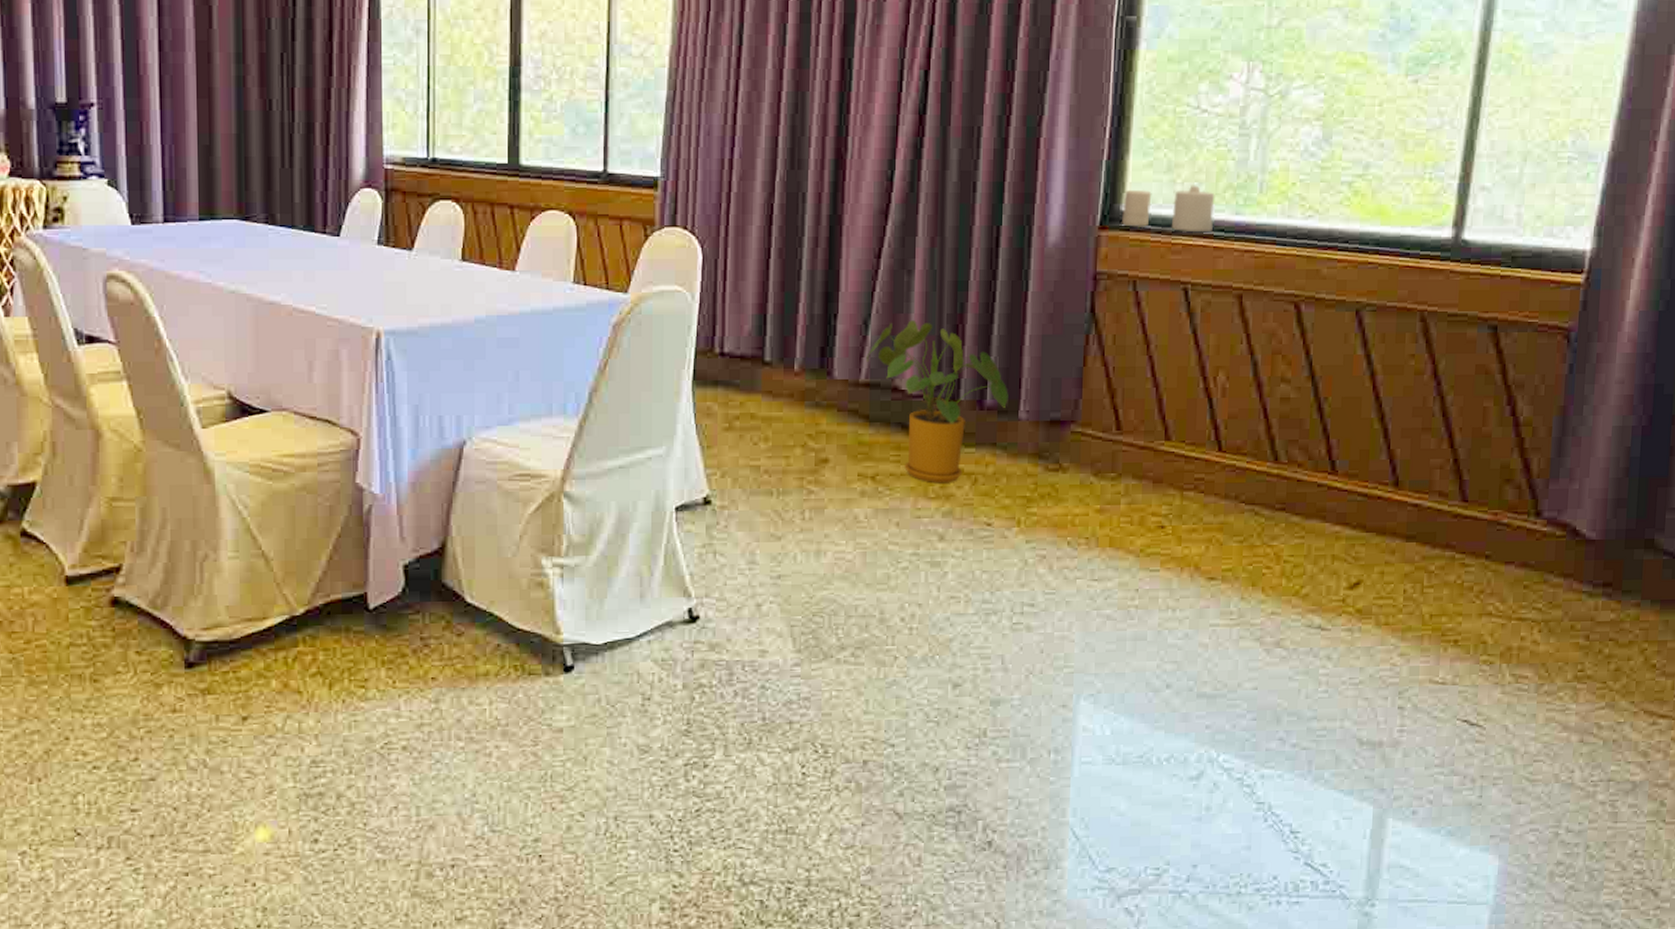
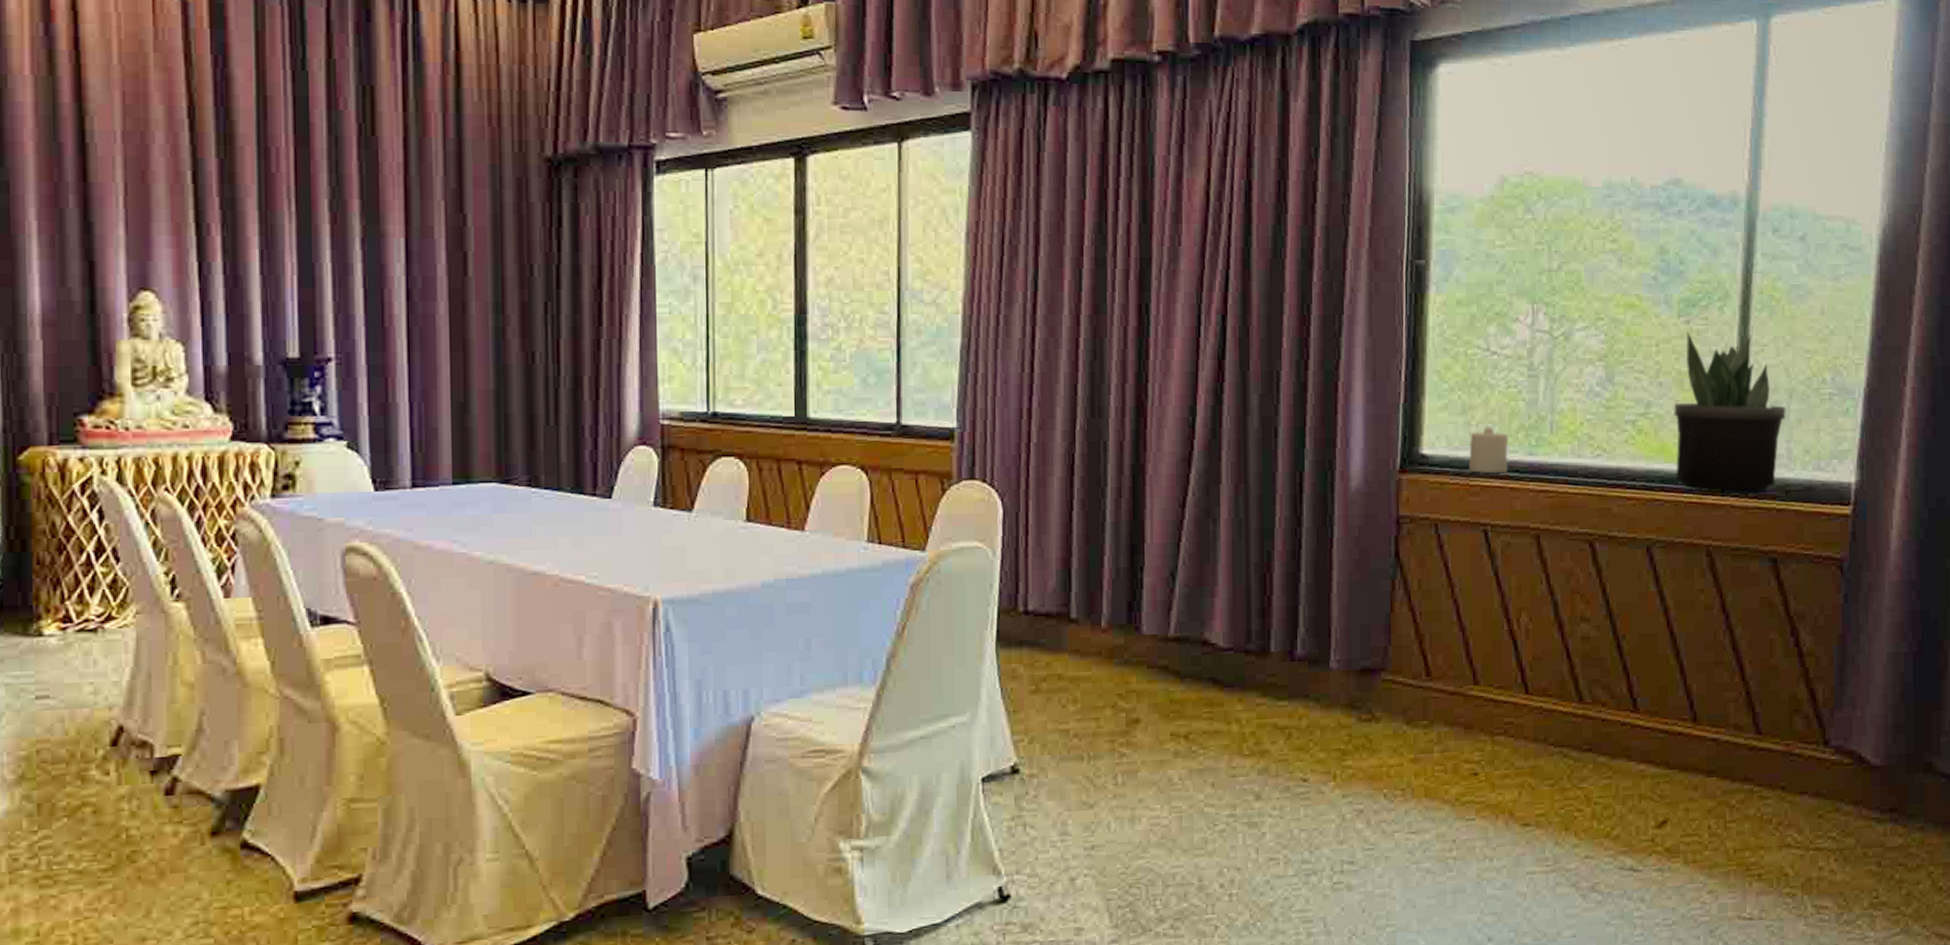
house plant: present [866,320,1008,482] -> none [1175,571,1319,739]
candle: present [1121,190,1152,229] -> none [1420,433,1449,471]
planter: none [1392,91,1519,258] -> present [1674,331,1786,493]

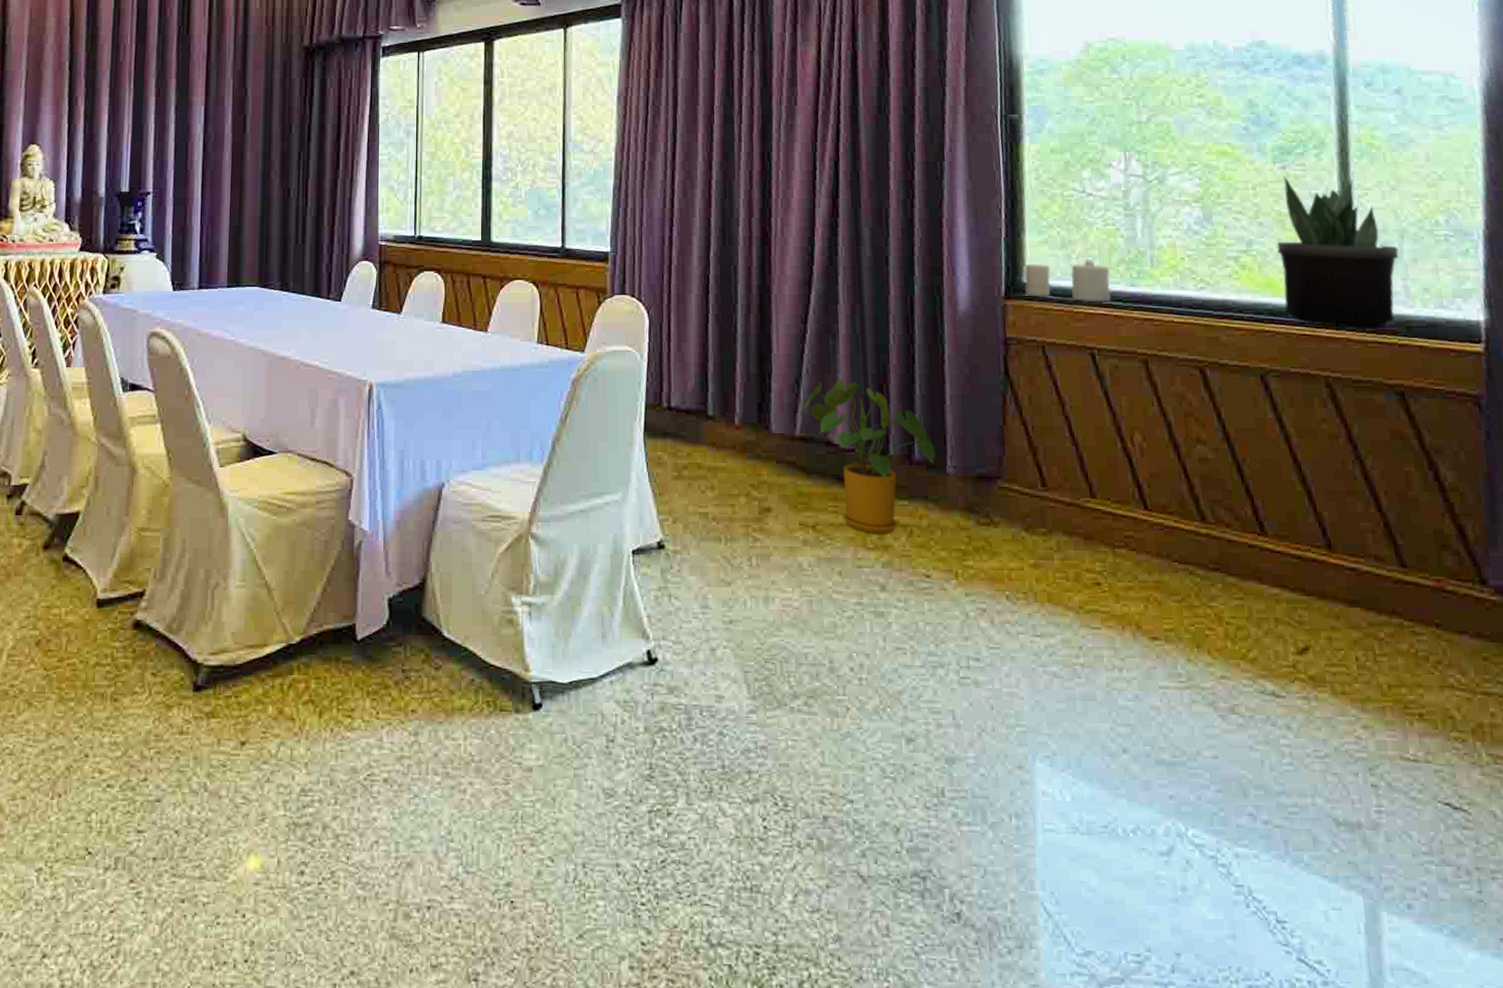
house plant: none [1175,571,1319,739] -> present [800,380,935,533]
candle: none [1420,433,1449,471] -> present [1024,264,1051,298]

